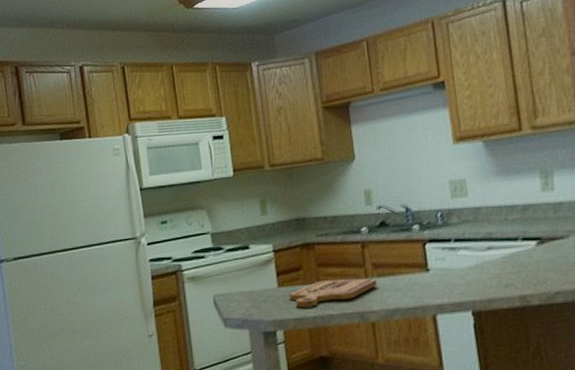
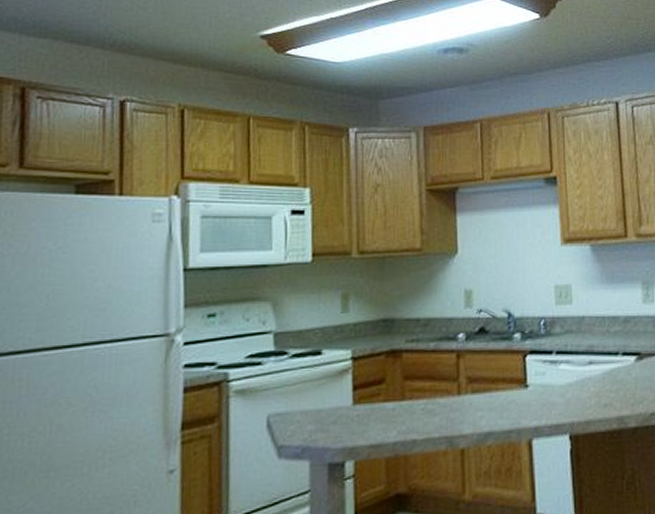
cutting board: present [289,278,377,308] -> none [366,394,470,431]

